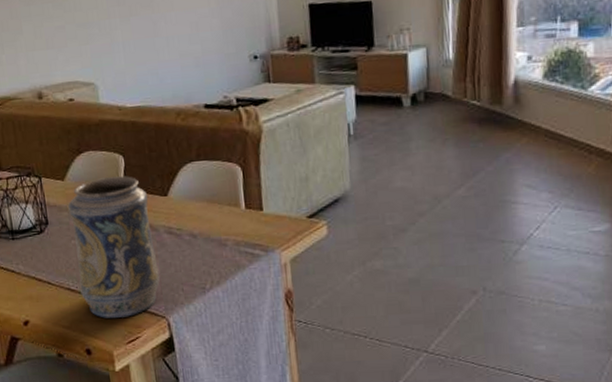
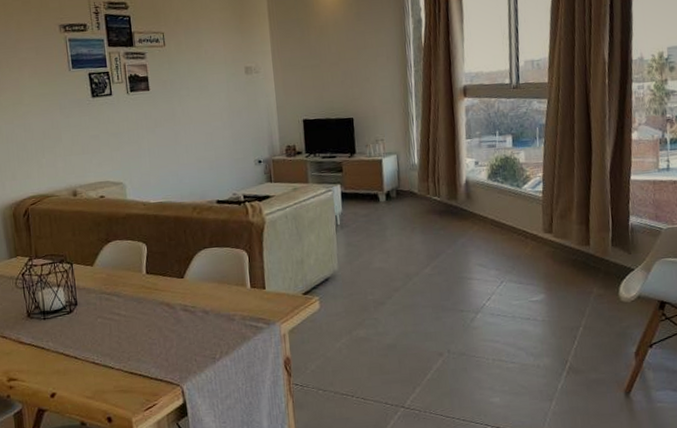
decorative vase: present [68,176,160,318] -> none [96,261,176,388]

